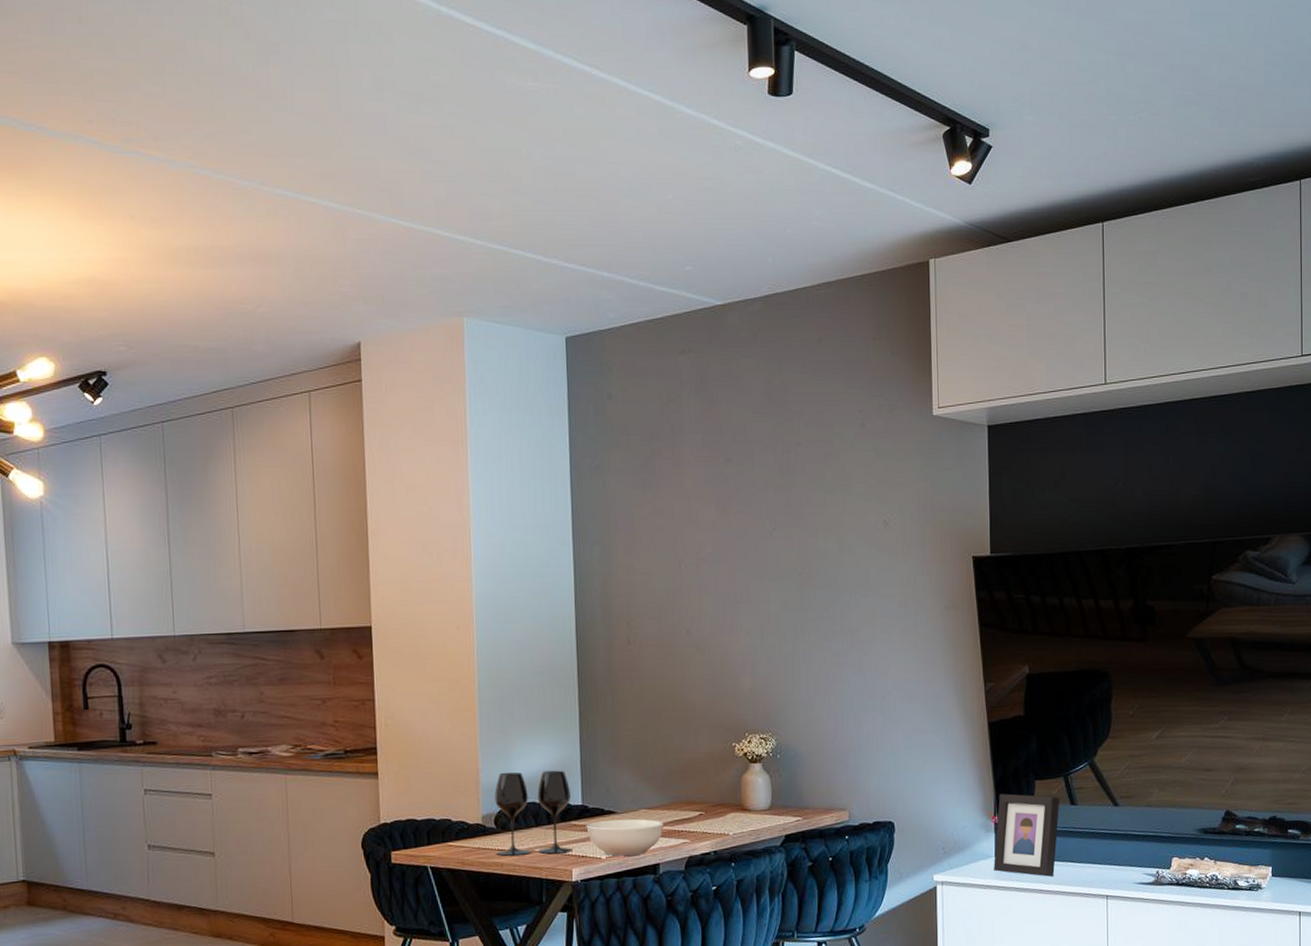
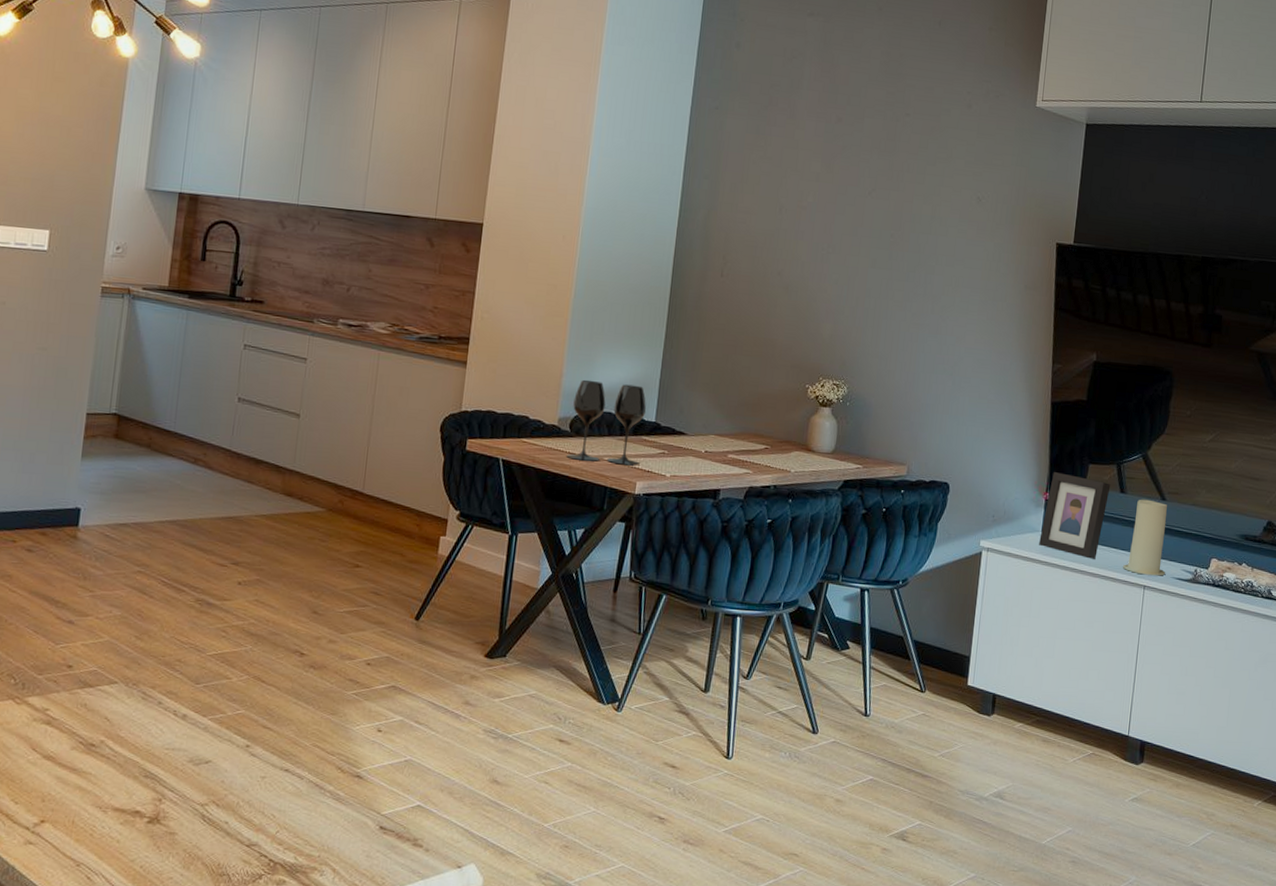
bowl: present [586,818,664,856] -> none [656,439,730,478]
candle: none [1083,807,1127,885] -> present [1123,499,1167,576]

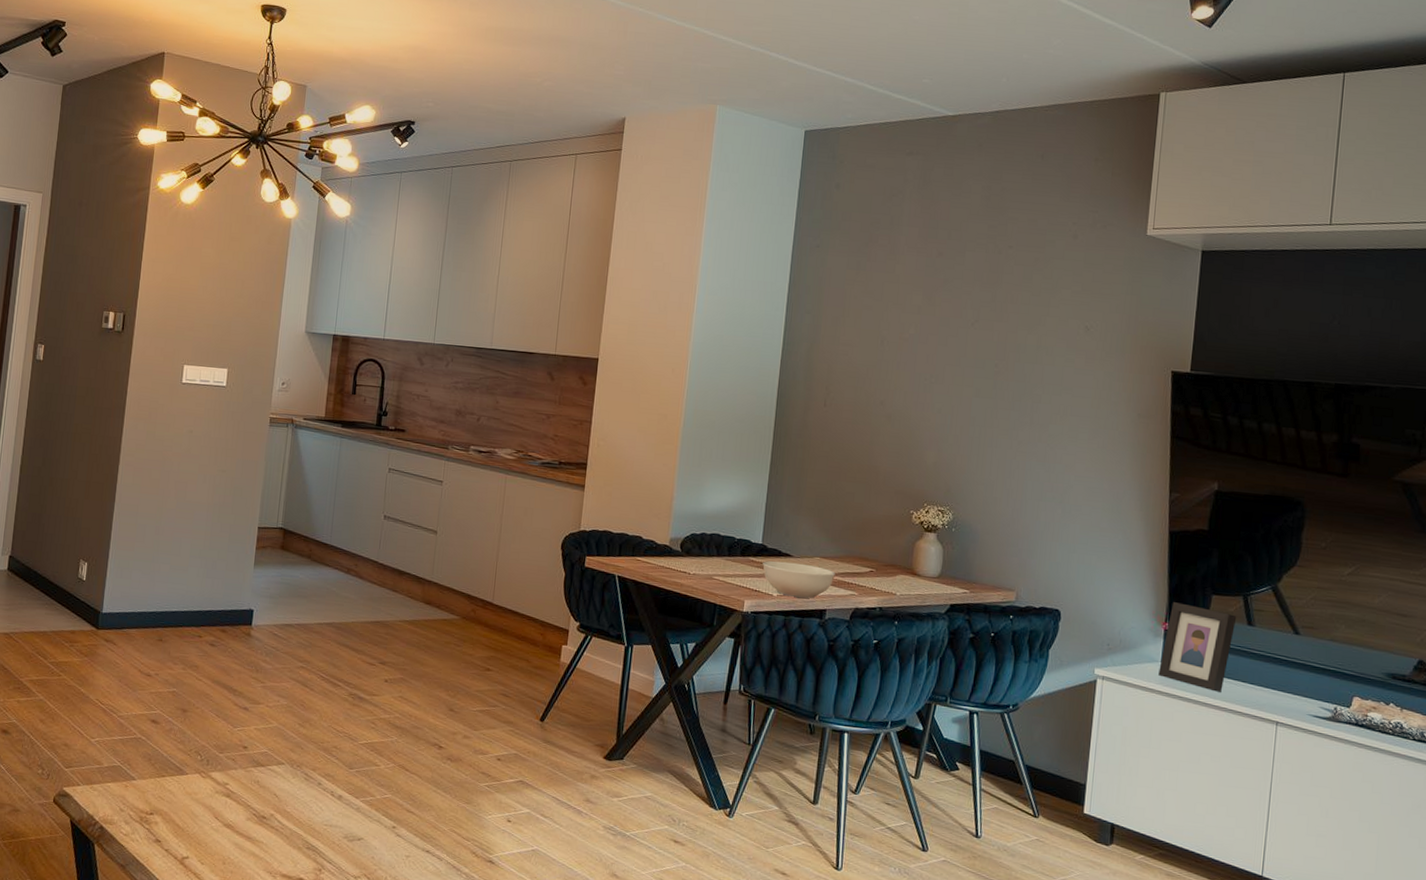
wine glass: present [566,379,646,466] -> none [678,503,753,585]
bowl: none [656,439,730,478] -> present [762,560,835,599]
candle: present [1123,499,1167,576] -> none [1252,632,1301,713]

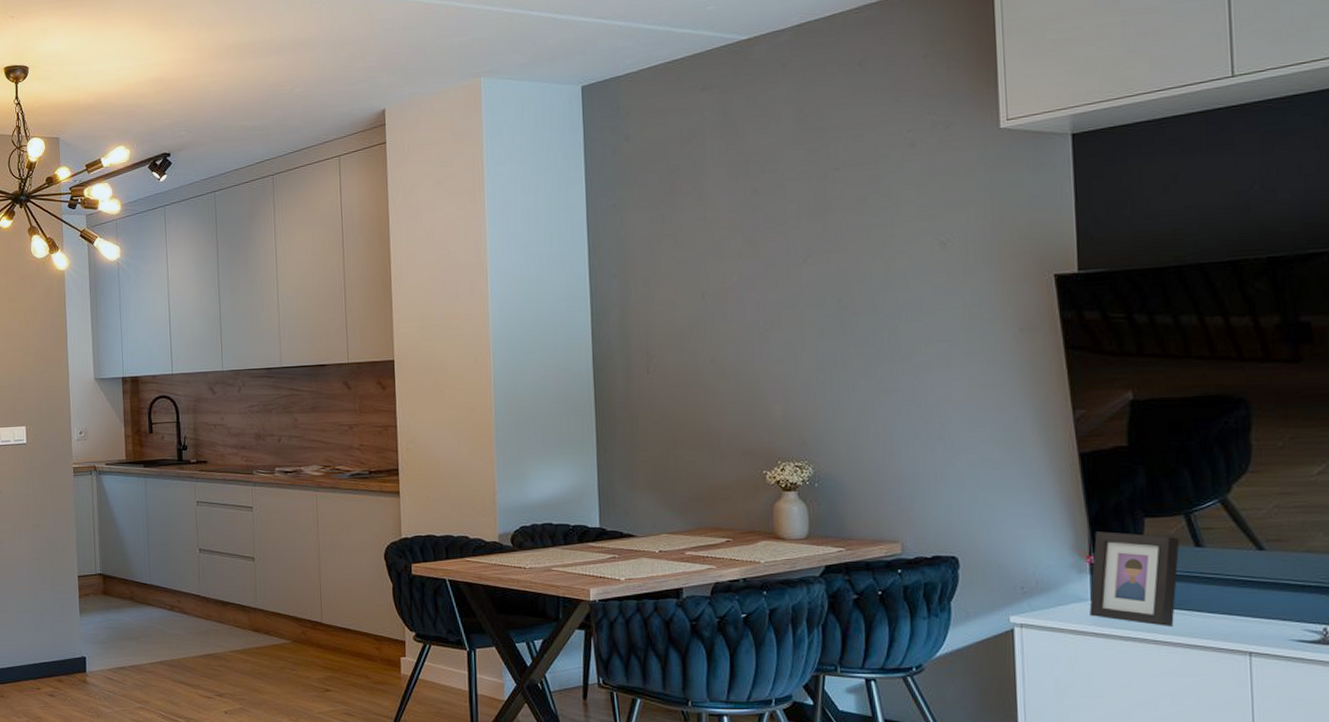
bowl: present [762,560,835,599] -> none [604,542,687,579]

